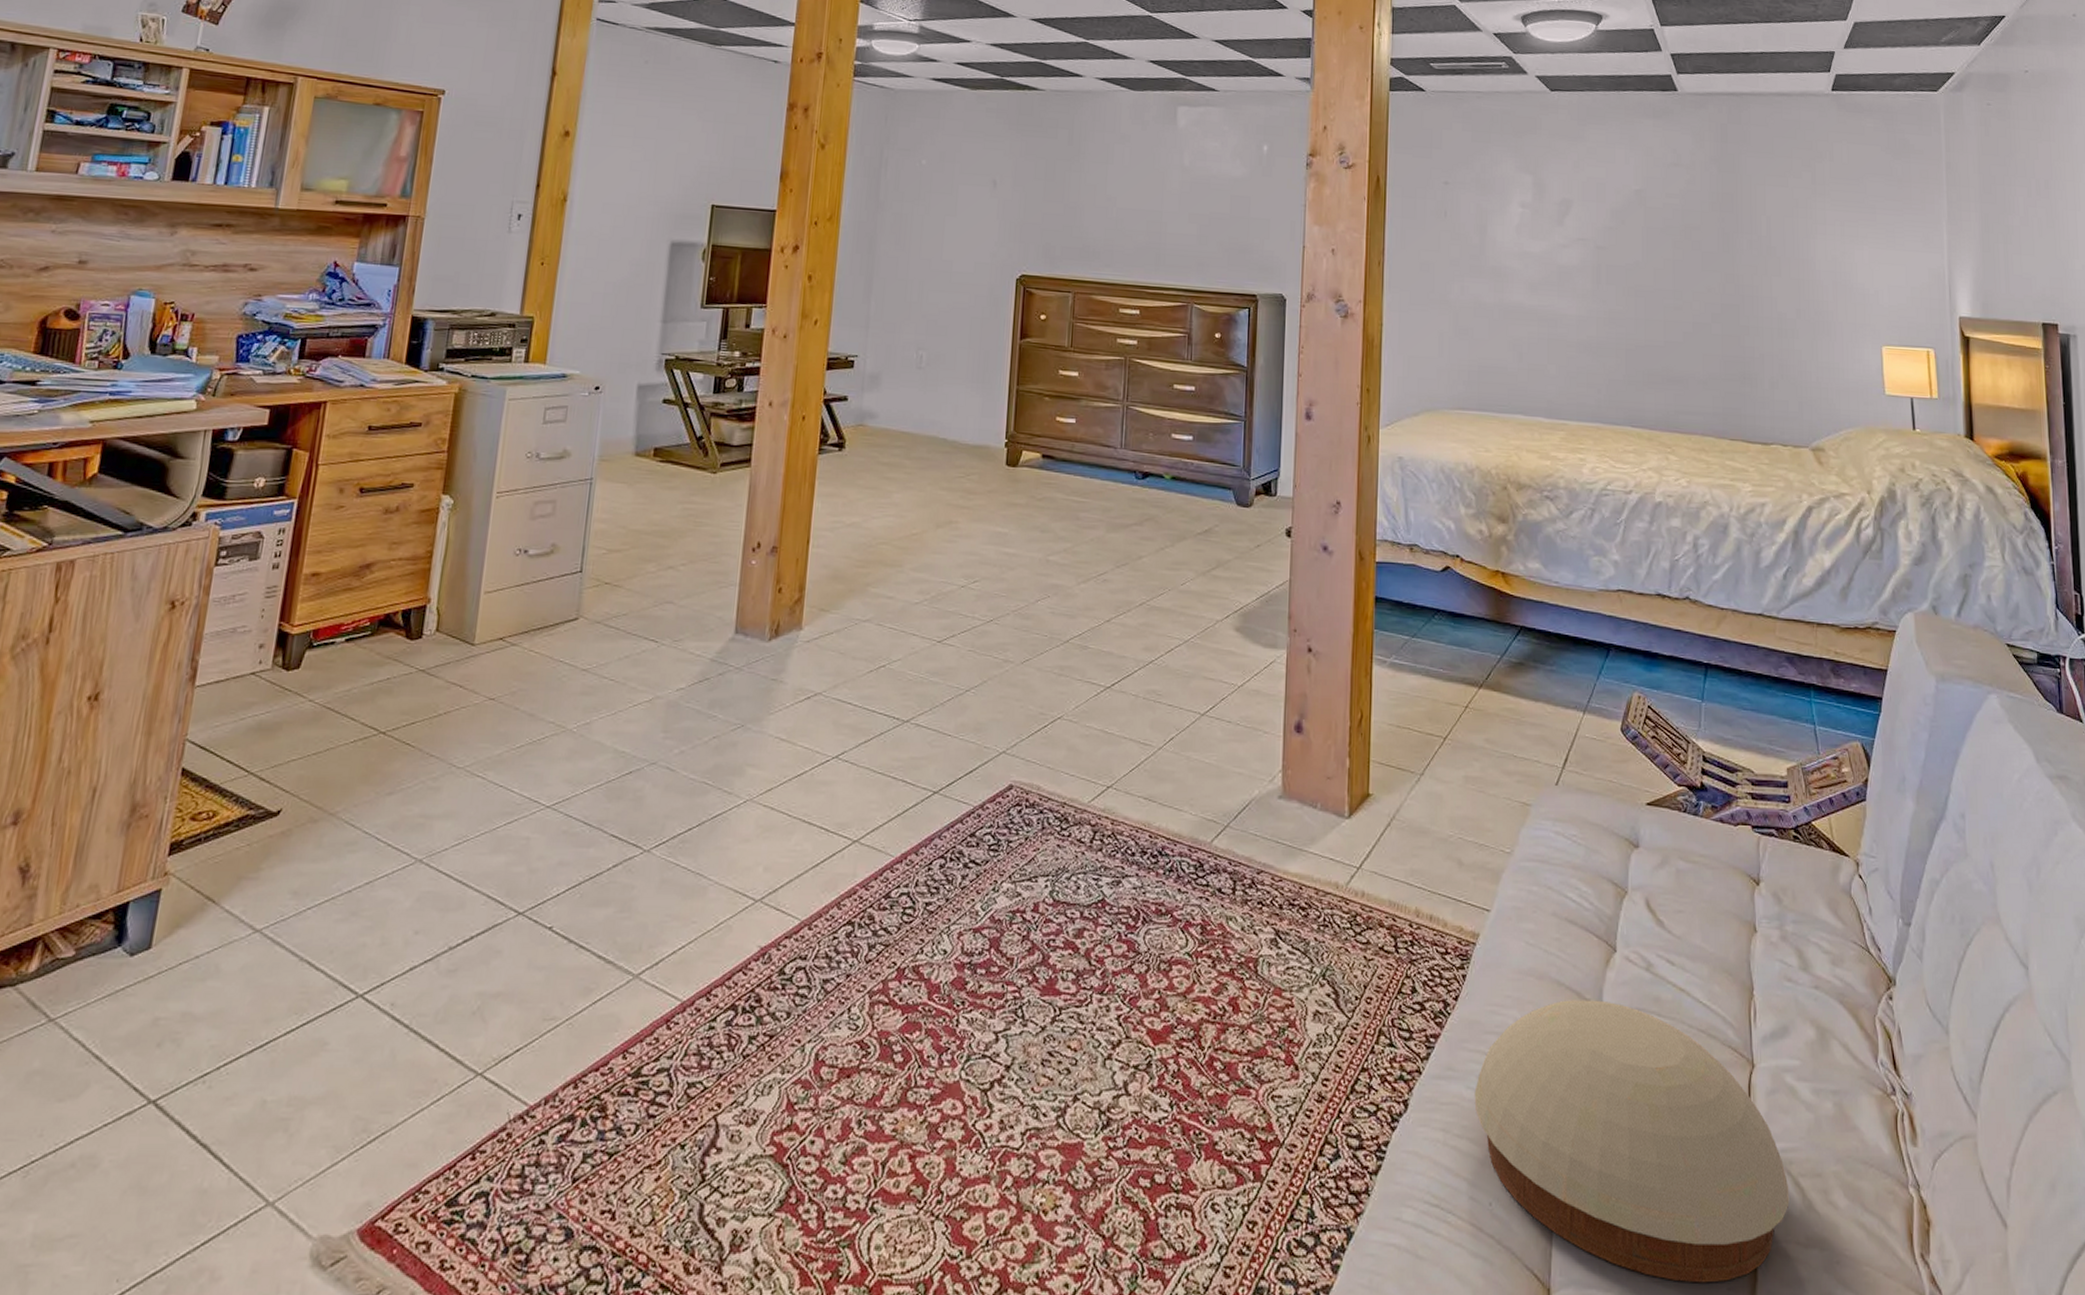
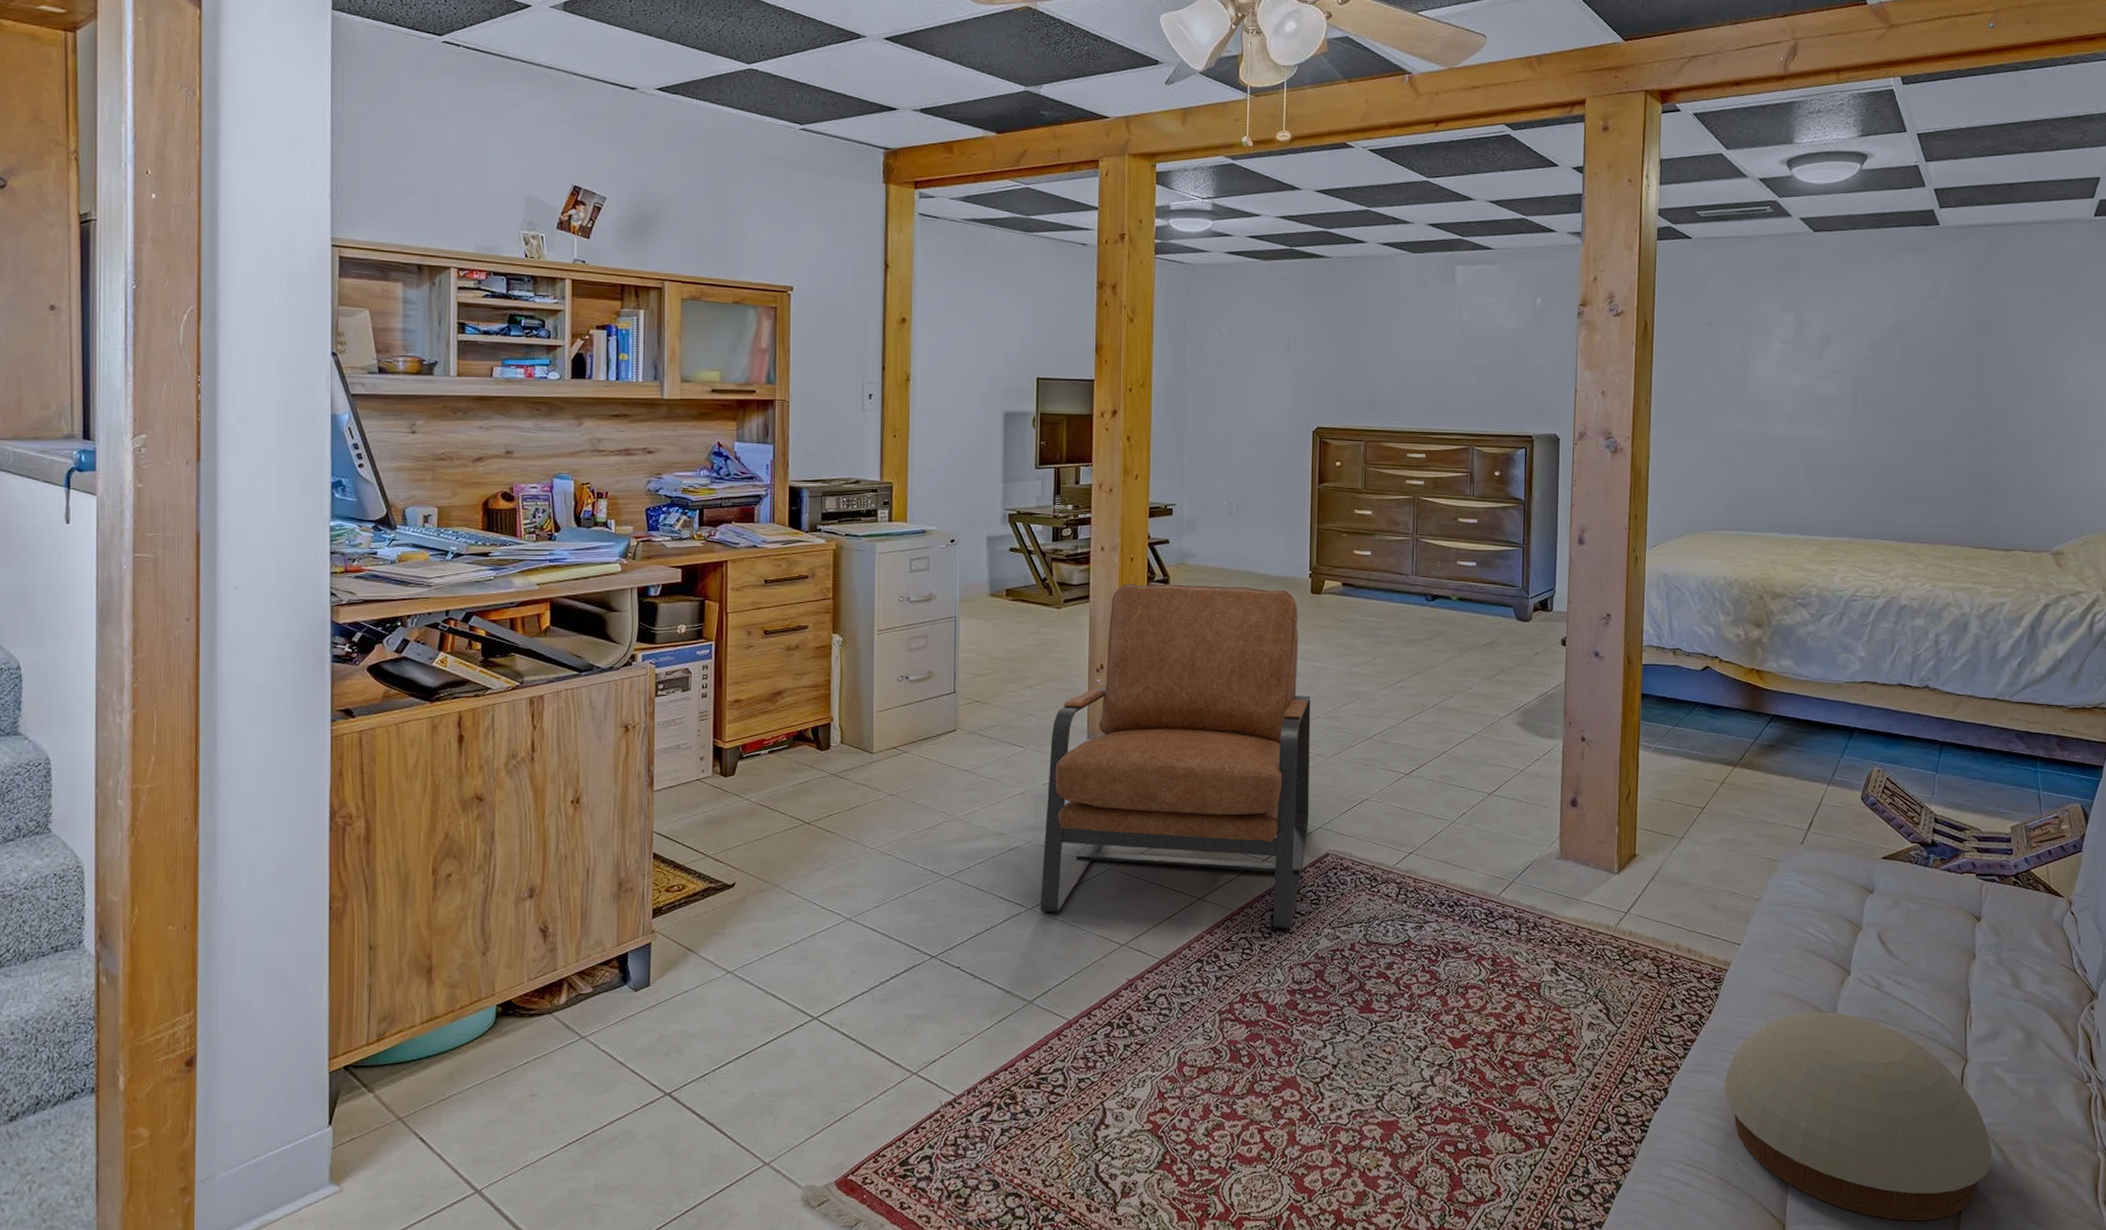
chair: none [659,446,1000,883] -> present [1040,583,1311,929]

